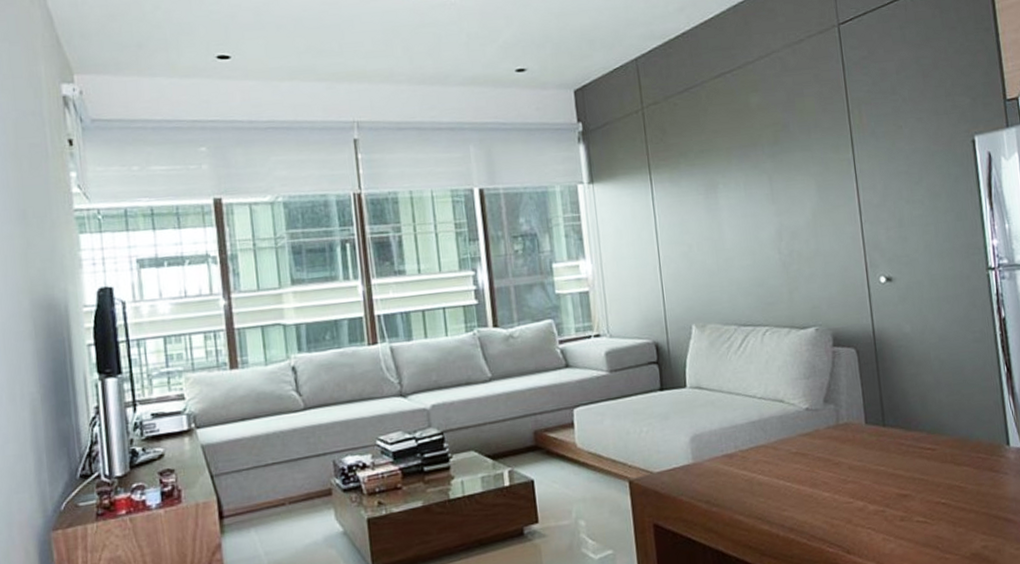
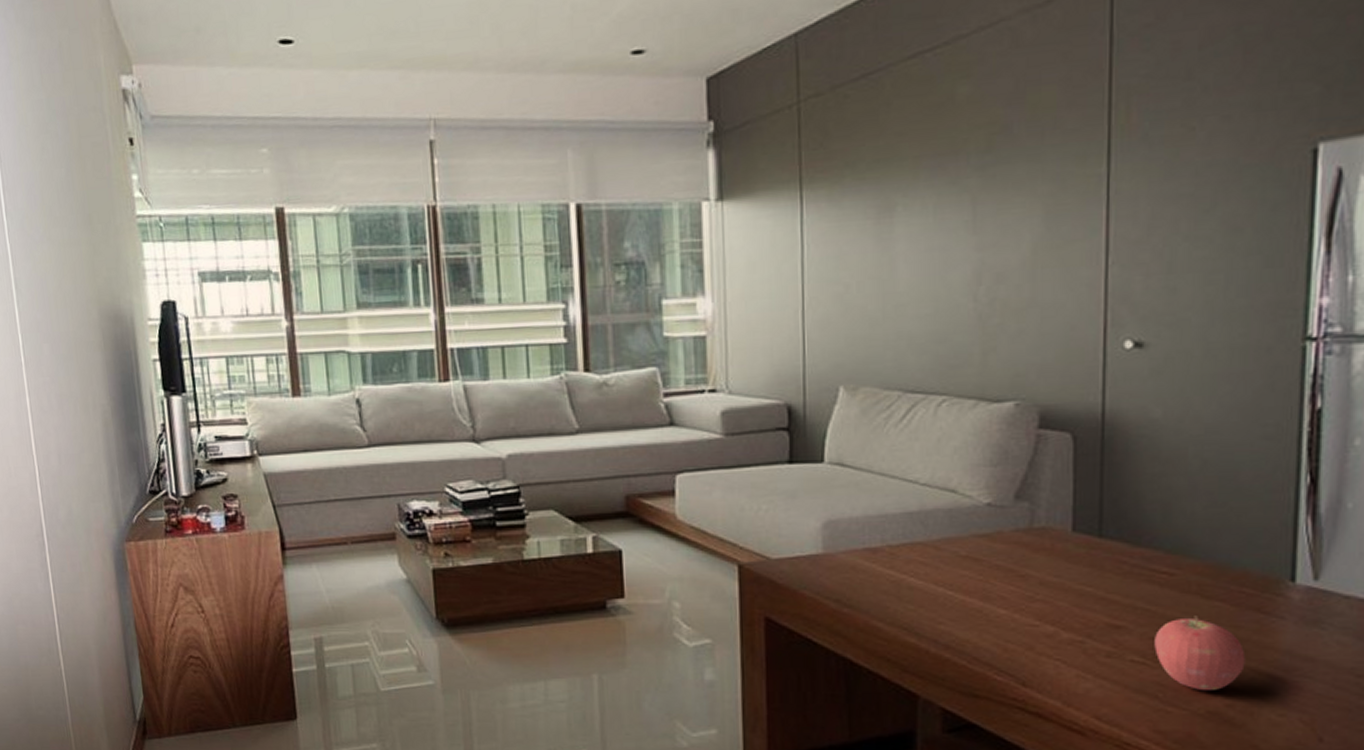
apple: none [929,479,990,538] -> present [1154,616,1246,691]

